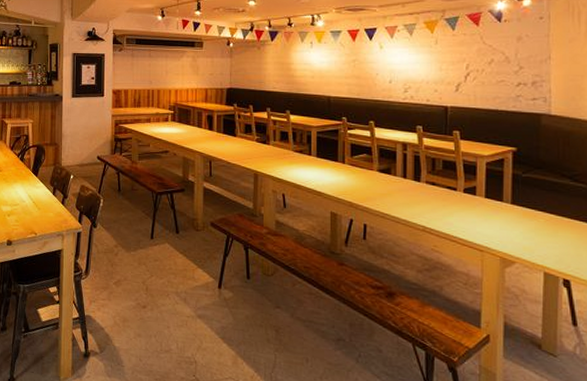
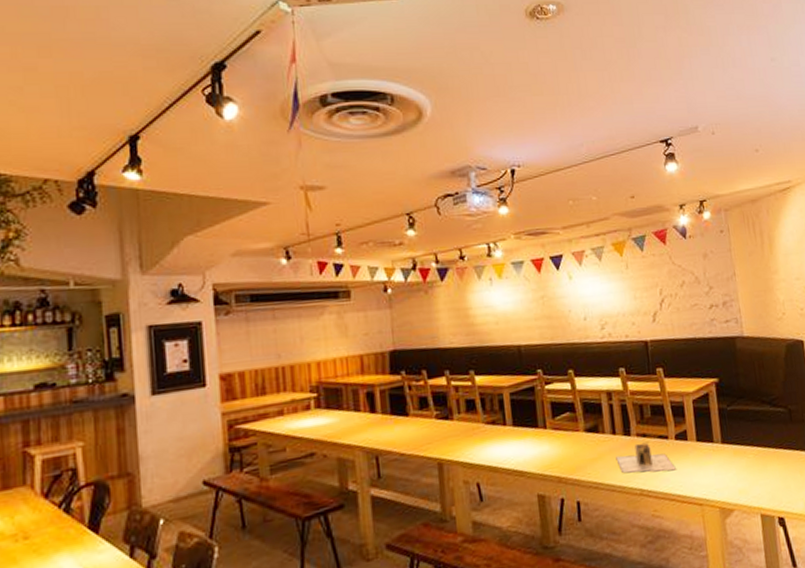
napkin holder: none [404,189,461,218] -> present [615,442,676,473]

